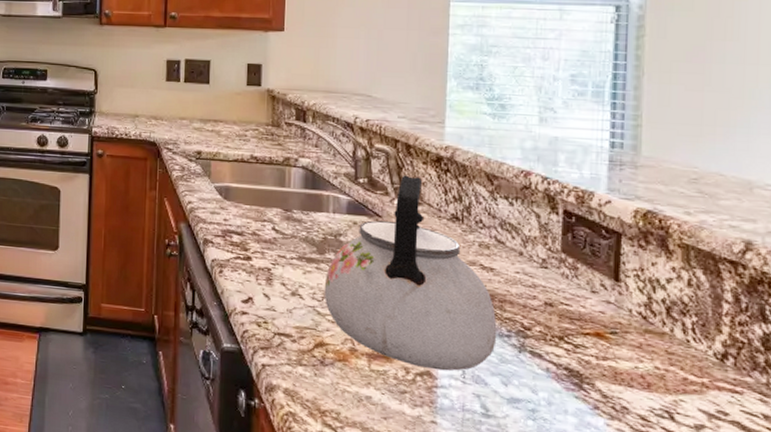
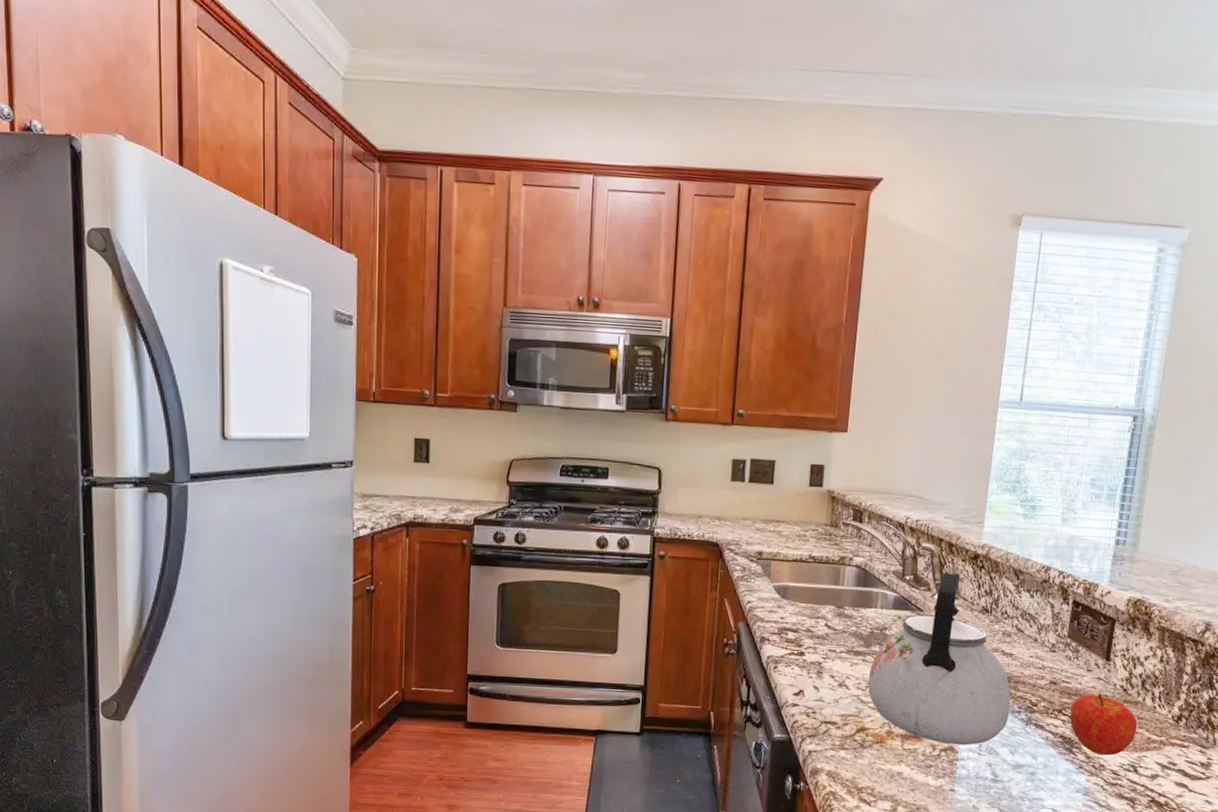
fruit: none [574,319,668,397] -> present [1069,693,1138,756]

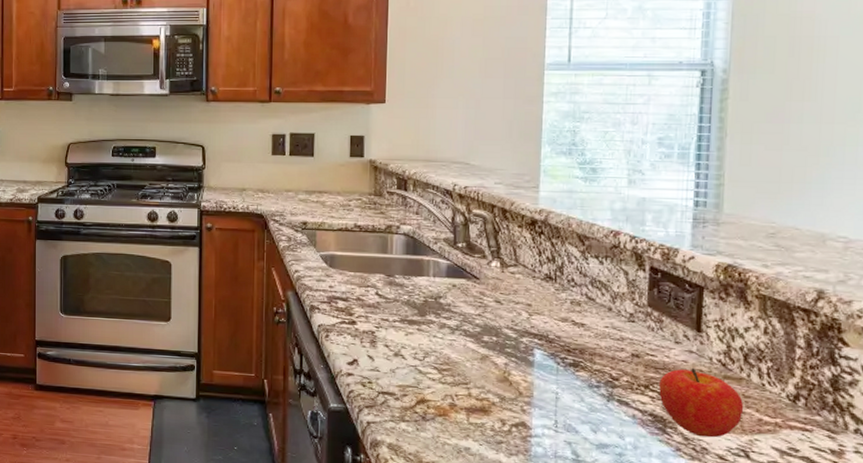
kettle: present [867,572,1011,746] -> none [425,238,588,421]

